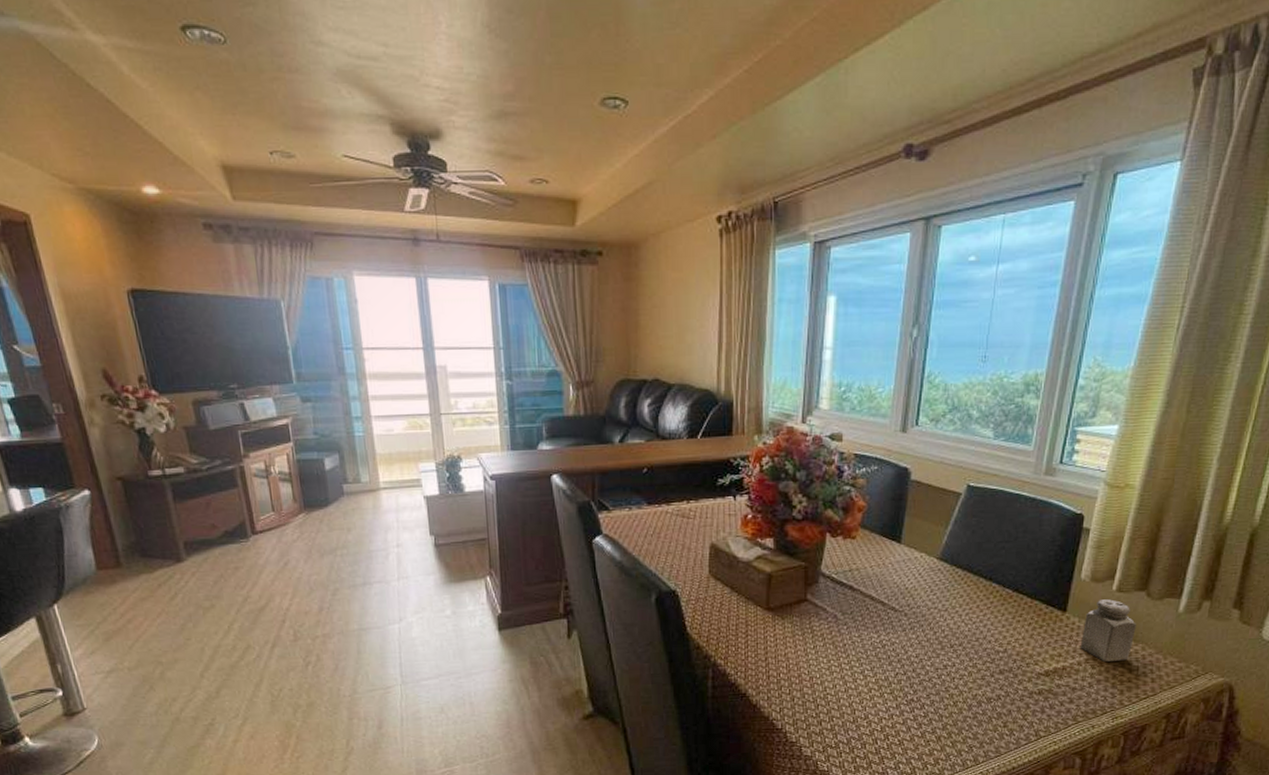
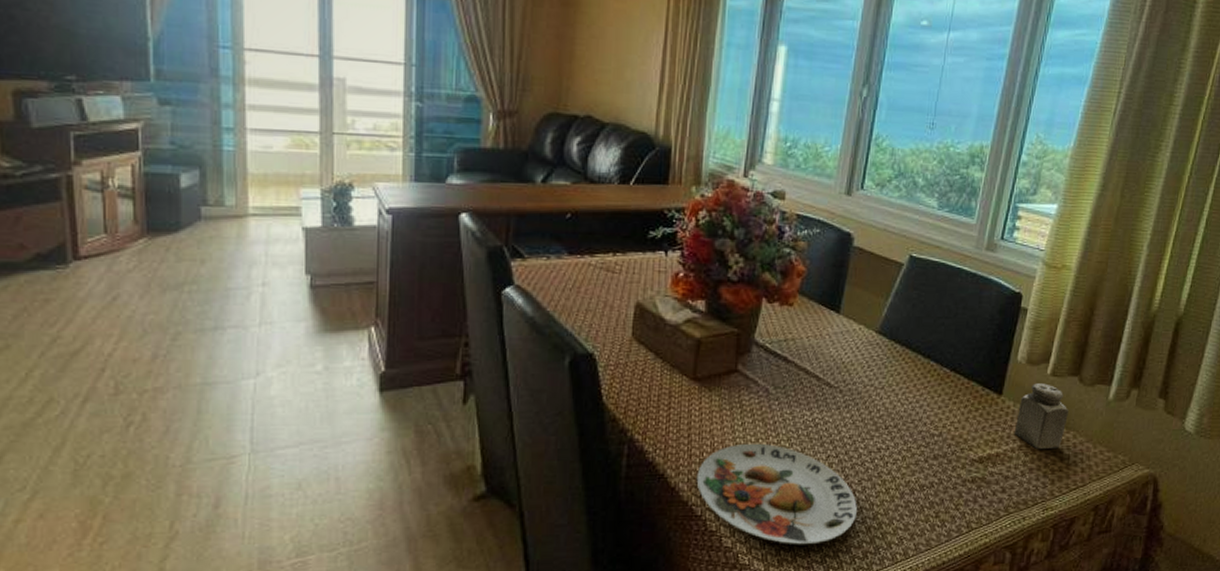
plate: none [775,664,927,754] -> present [696,443,857,545]

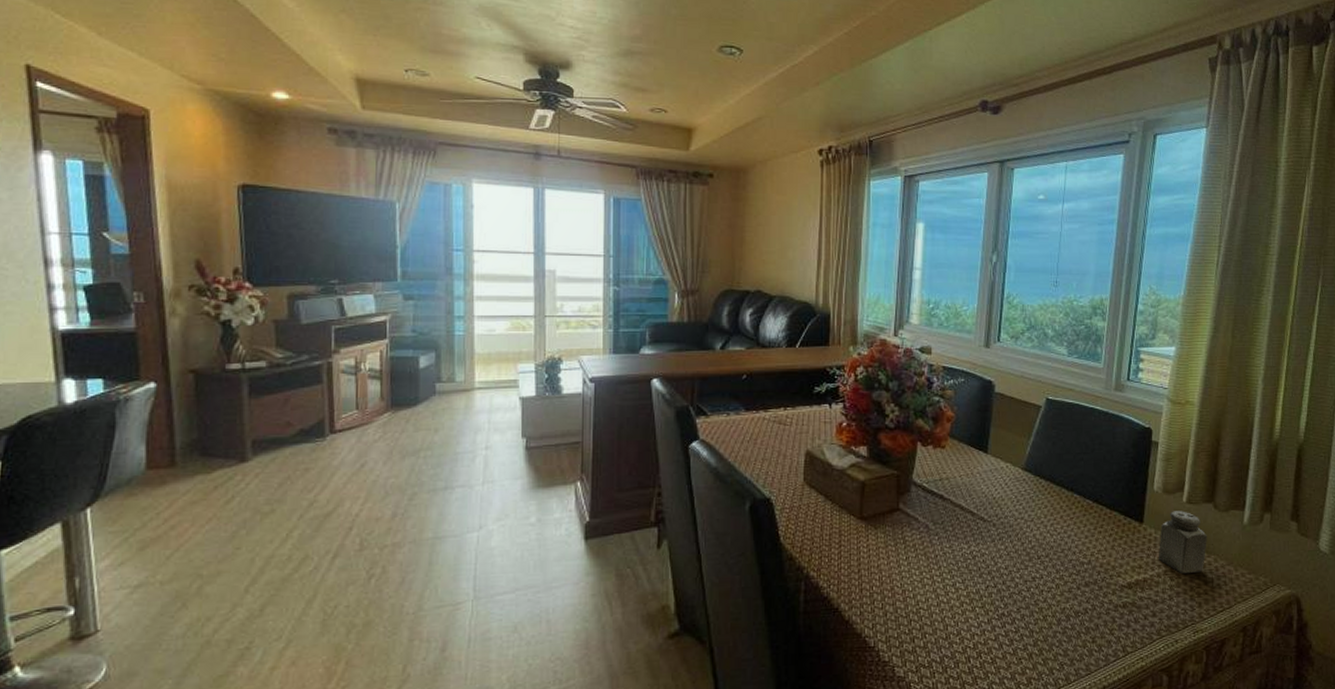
plate: present [696,443,857,545] -> none [868,576,1018,673]

